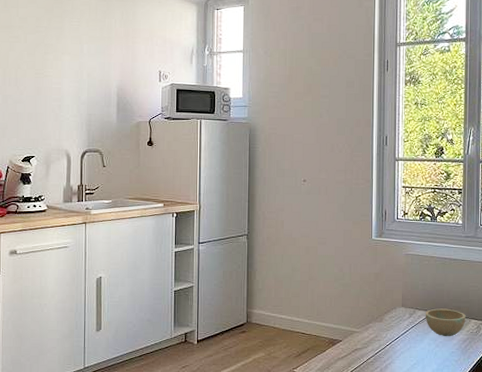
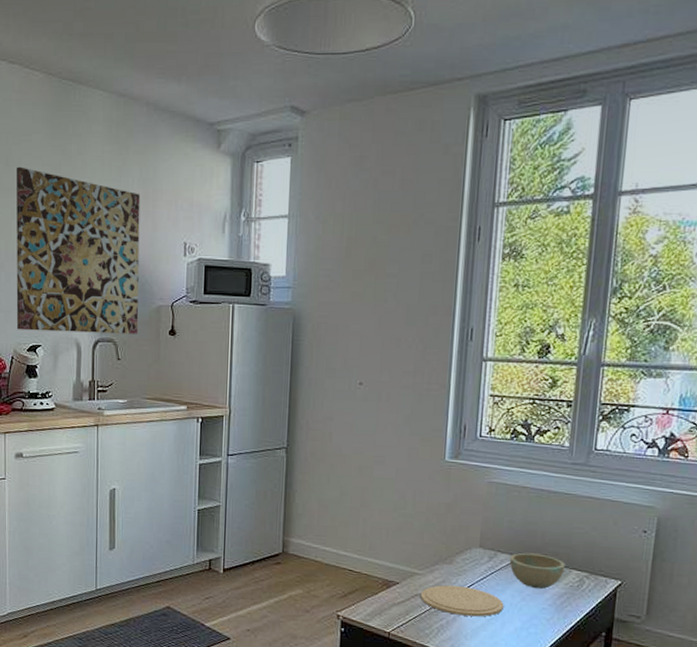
wall art: none [12,8,122,146] -> present [16,166,141,334]
plate: none [359,339,423,363] -> present [420,585,504,617]

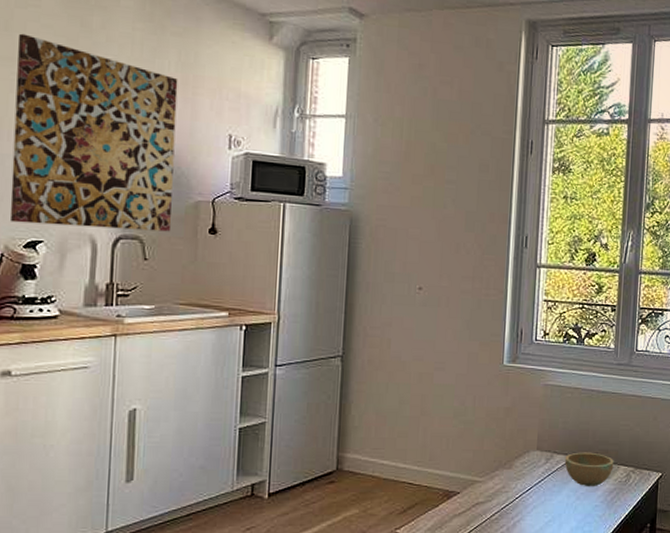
plate: present [420,585,504,617] -> none [480,490,561,520]

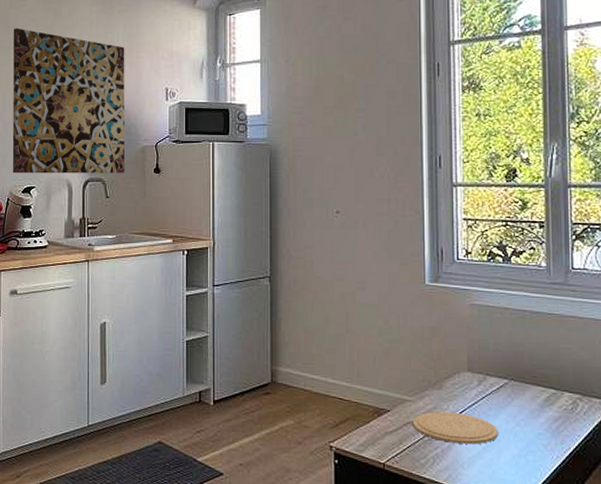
plate: none [480,490,561,520] -> present [412,411,499,445]
bowl: present [564,452,614,486] -> none [499,375,557,413]

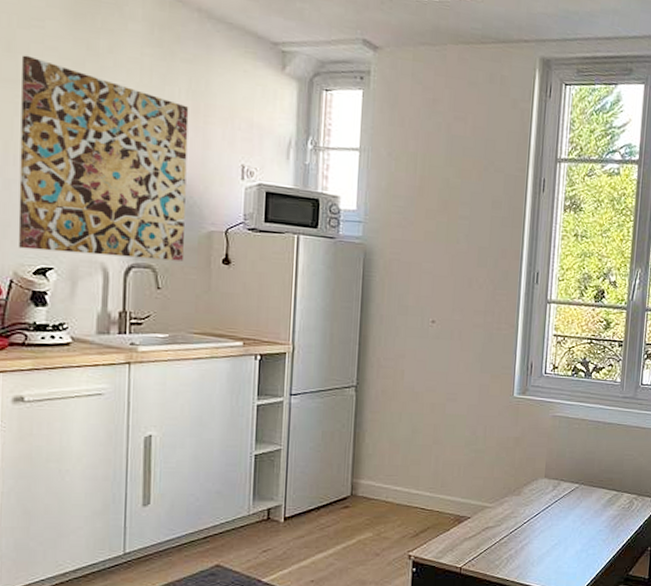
plate: present [412,411,499,445] -> none [490,515,567,544]

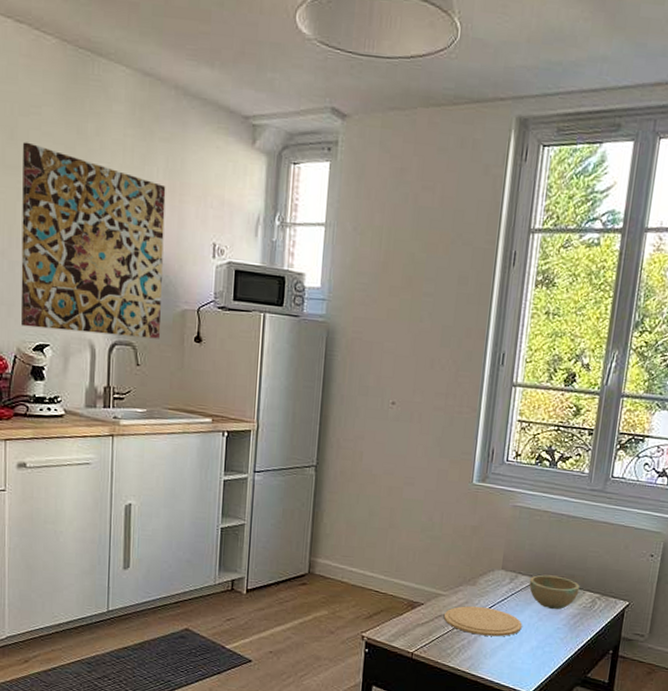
plate: none [490,515,567,544] -> present [443,606,522,637]
bowl: none [571,480,618,512] -> present [528,574,580,609]

